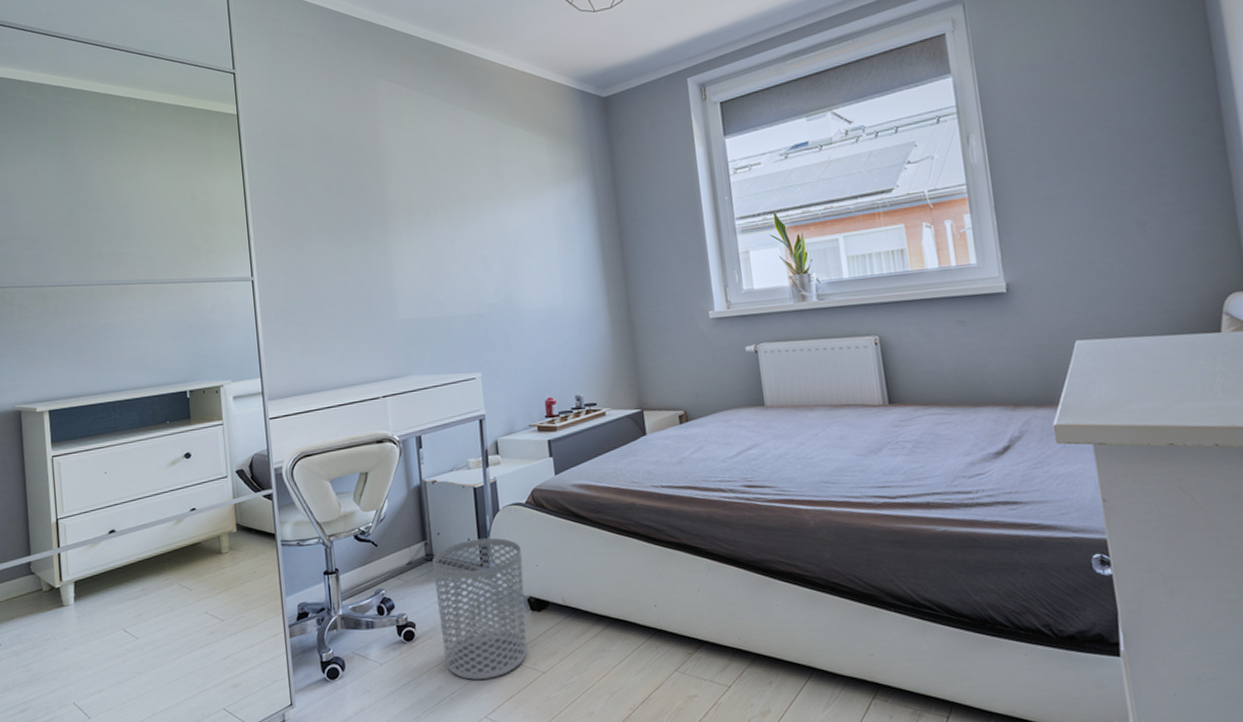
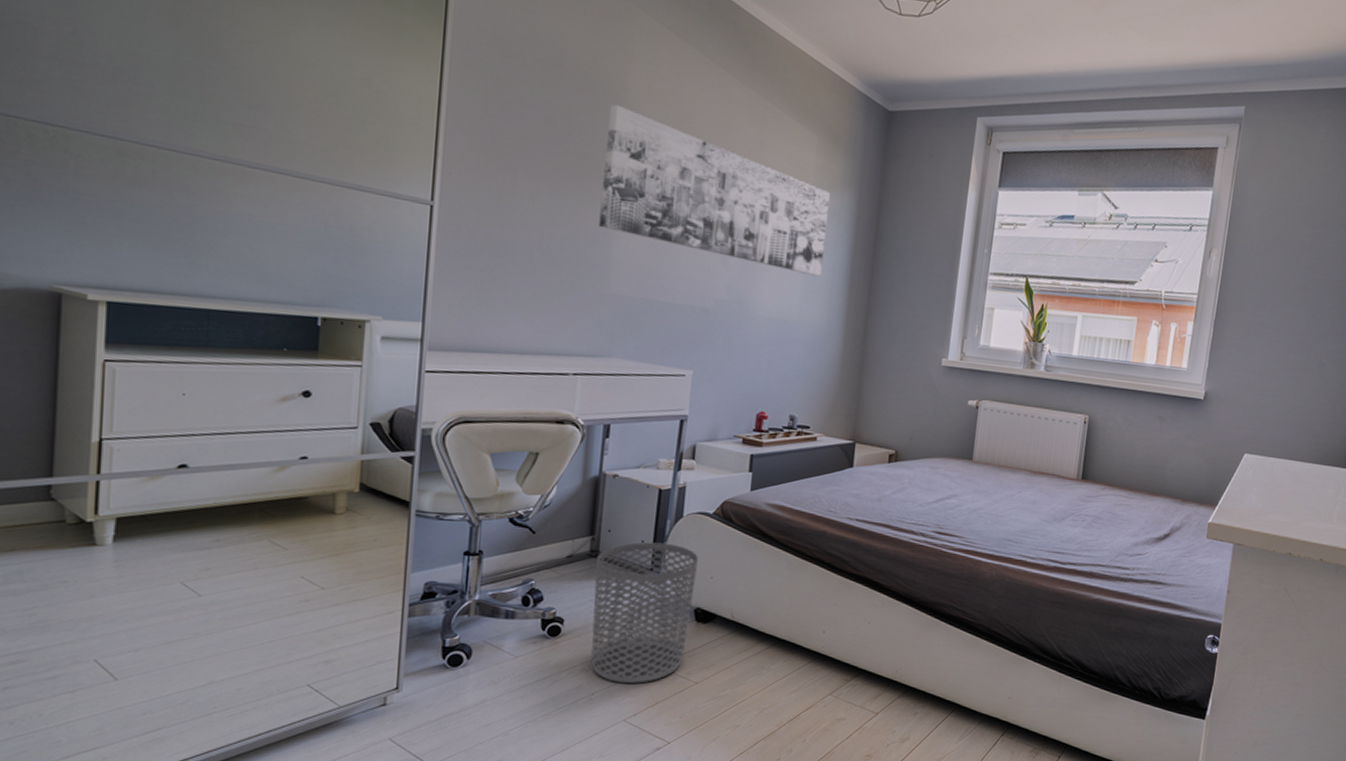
wall art: none [370,159,576,266] -> present [599,104,830,277]

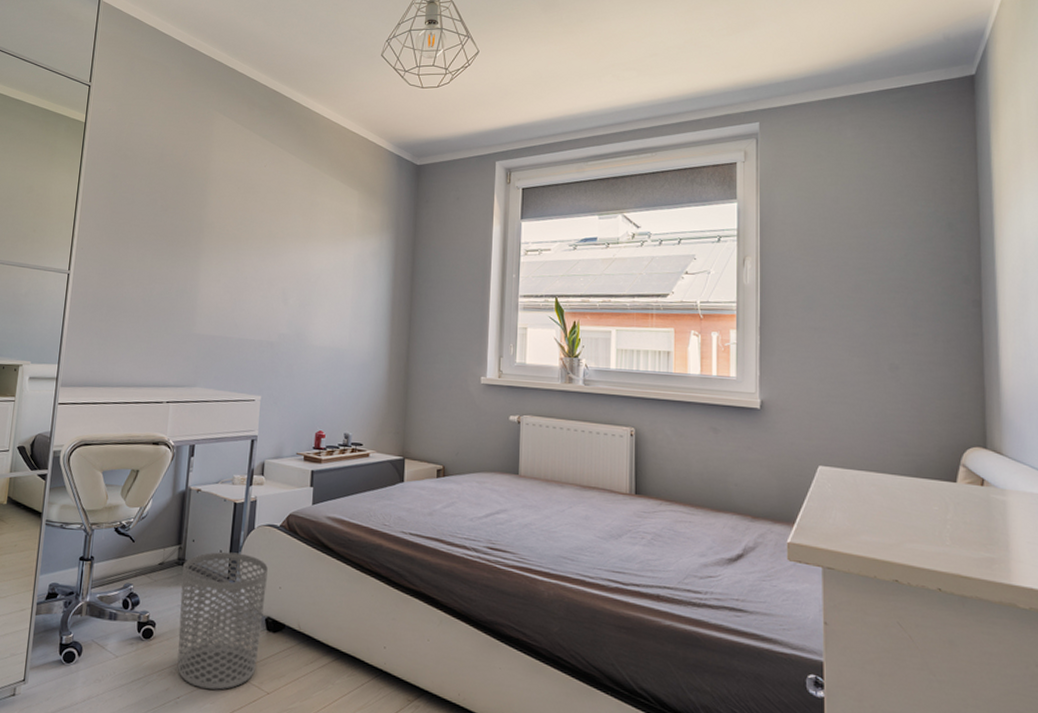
wall art: present [599,104,830,277] -> none [187,184,371,309]

